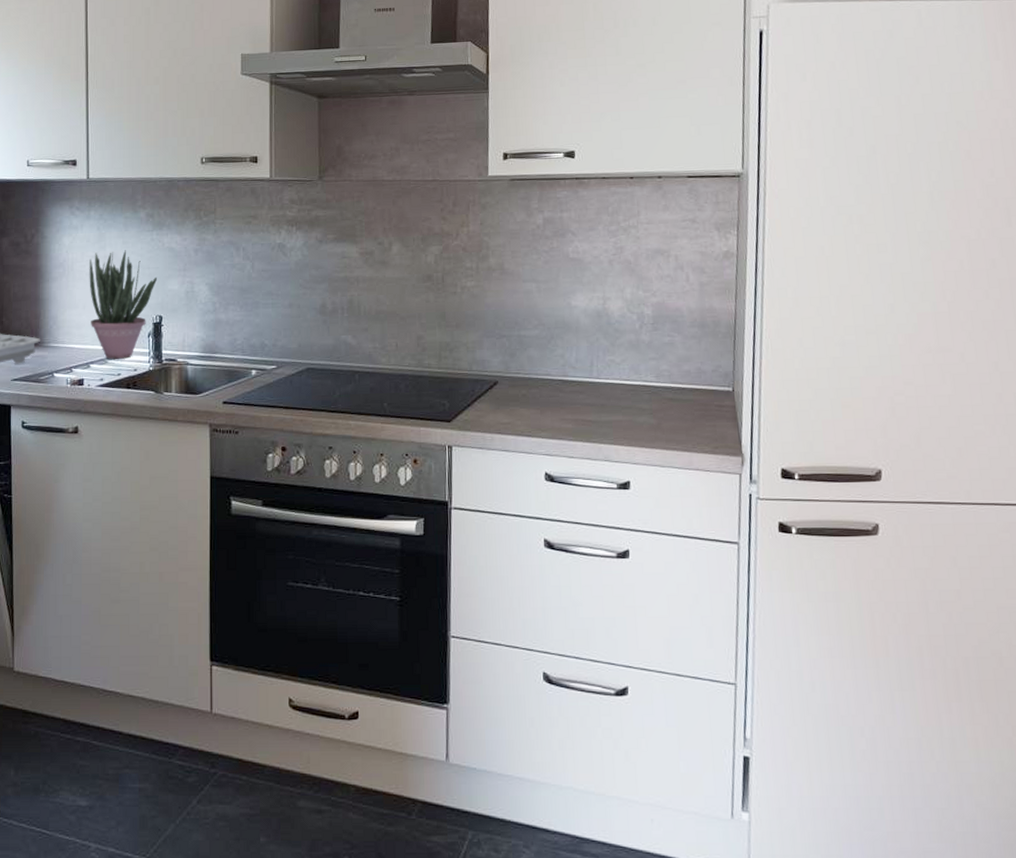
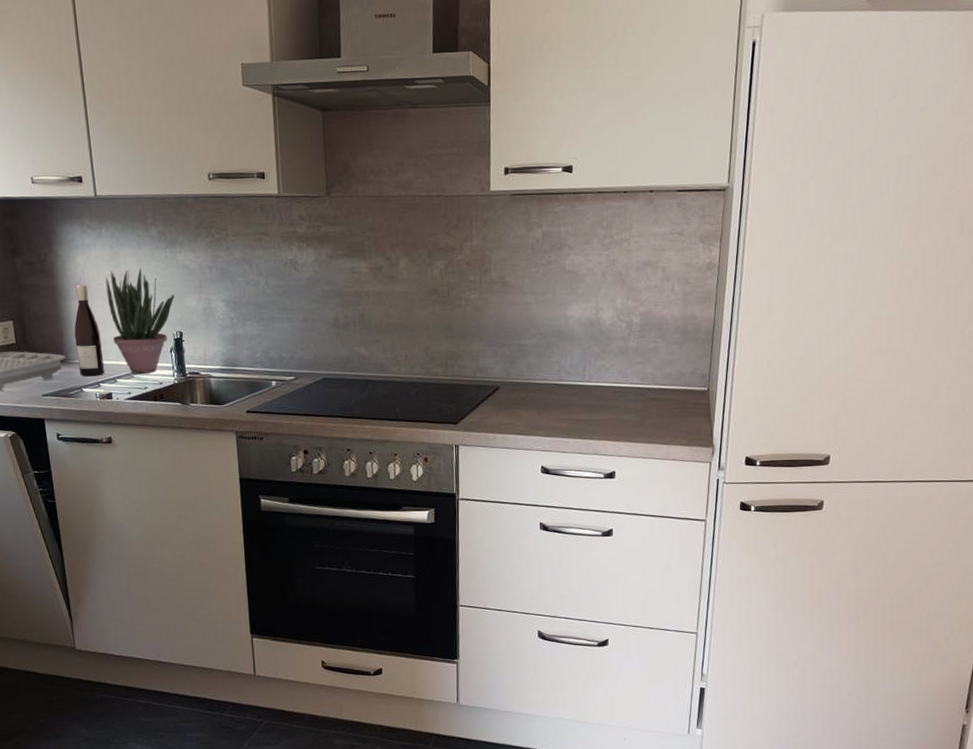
bottle: none [52,265,79,361] -> present [74,284,105,377]

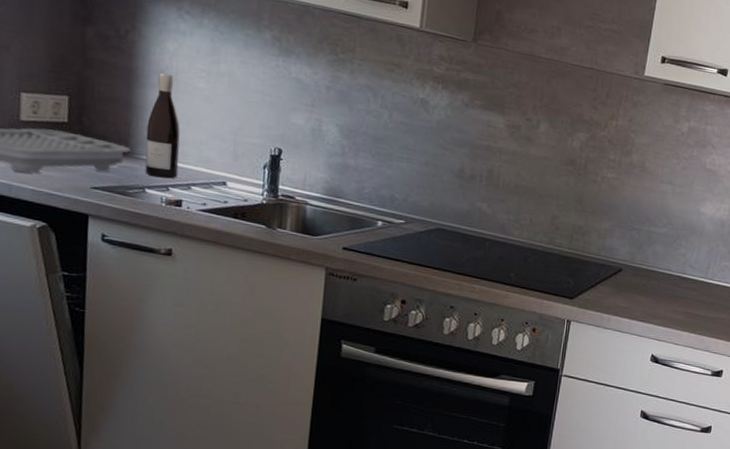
potted plant: present [105,268,174,374] -> none [195,66,279,187]

